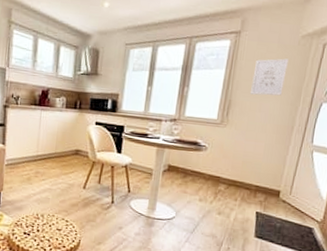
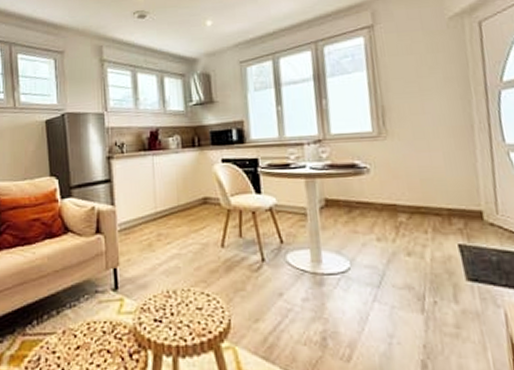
wall art: present [249,58,288,96] -> none [401,46,446,95]

